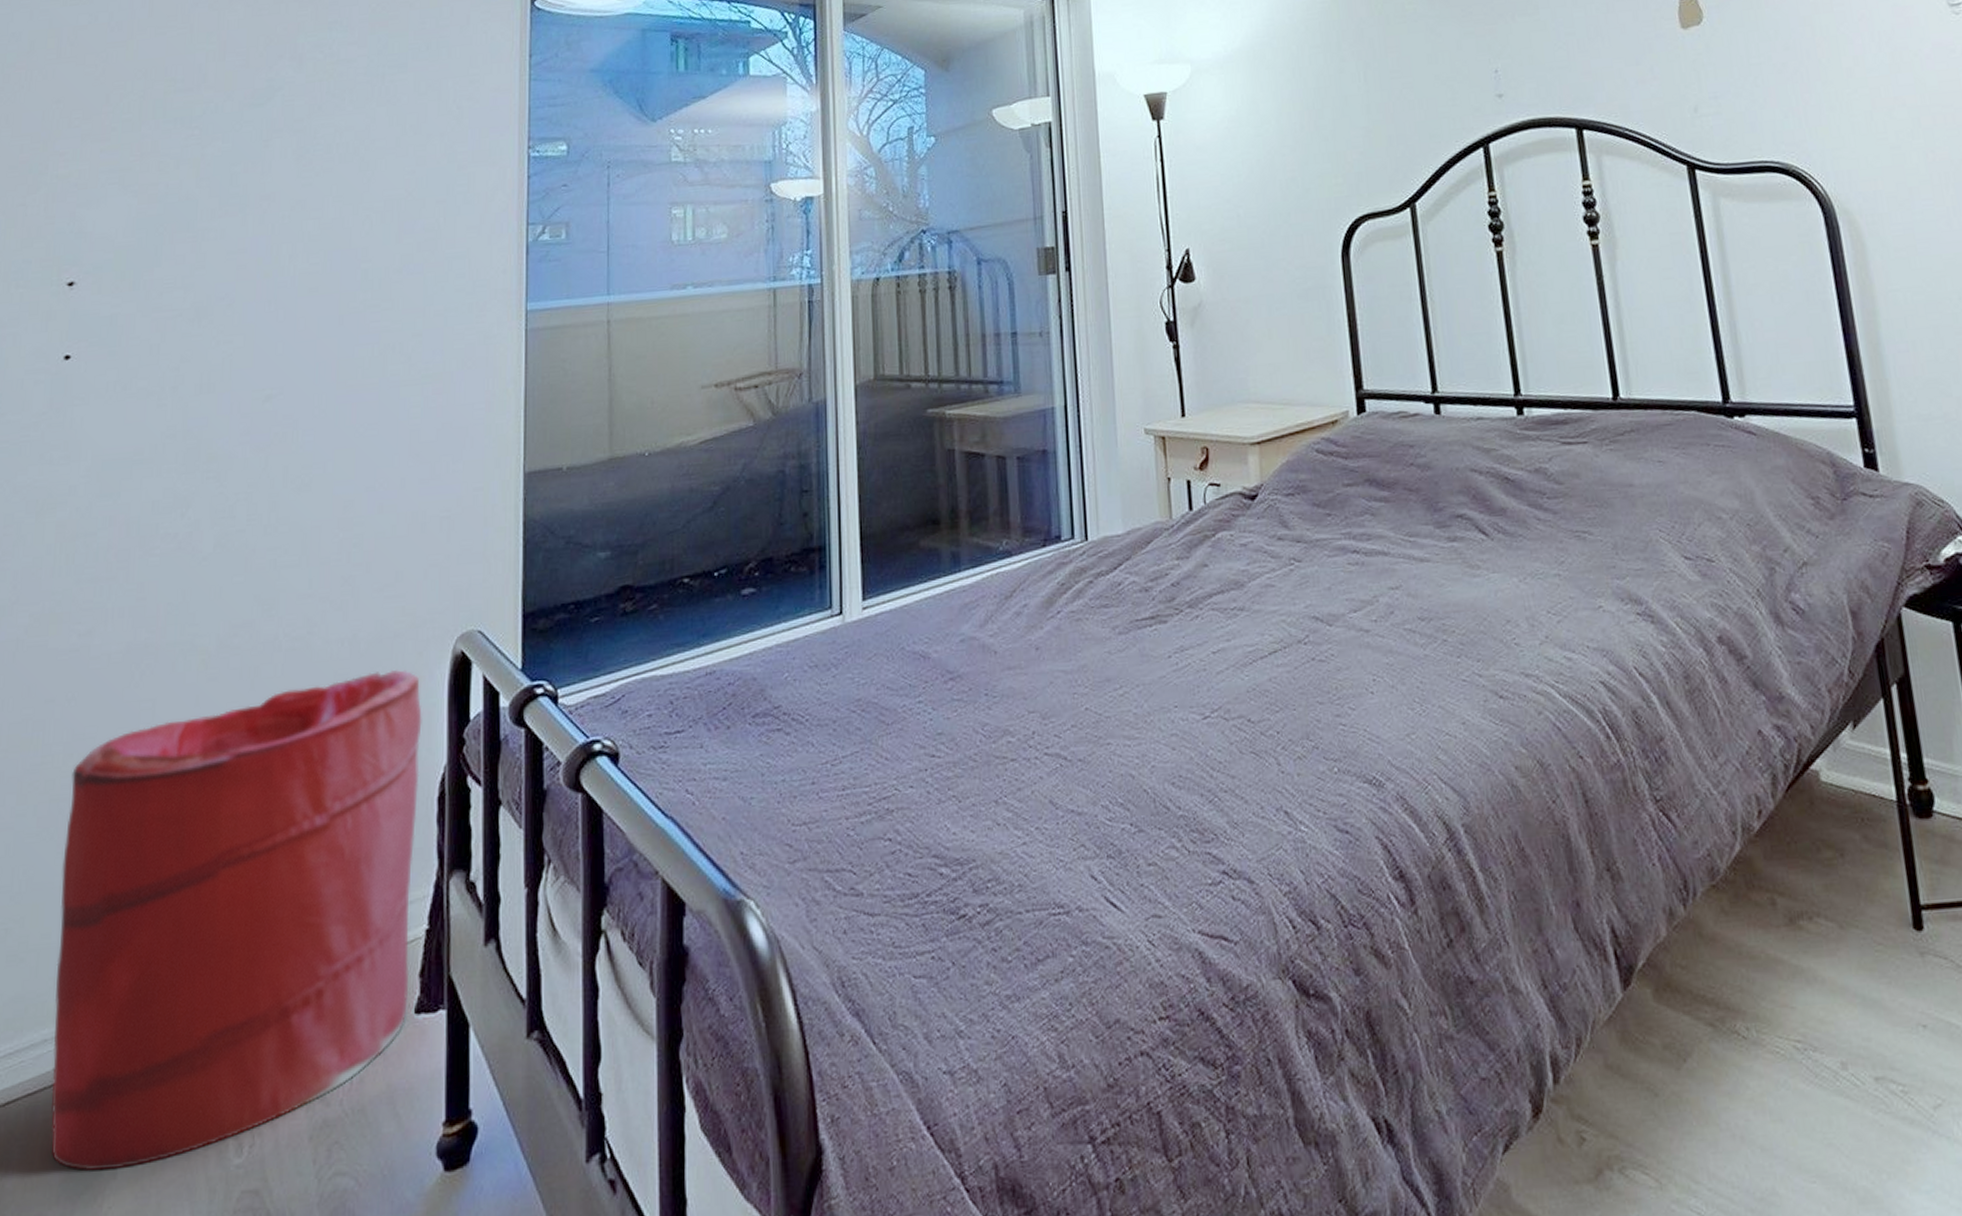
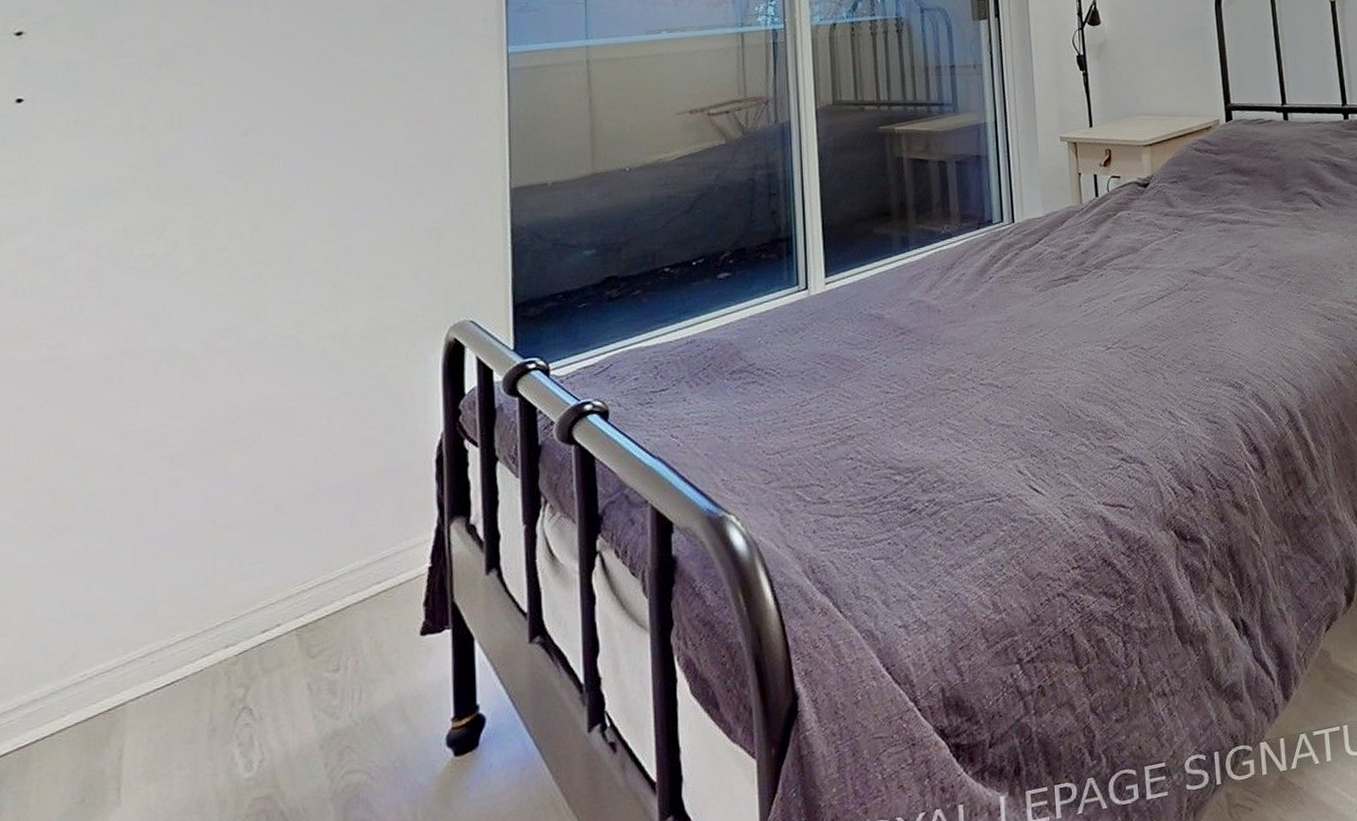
laundry hamper: present [50,669,422,1171] -> none [43,357,418,804]

